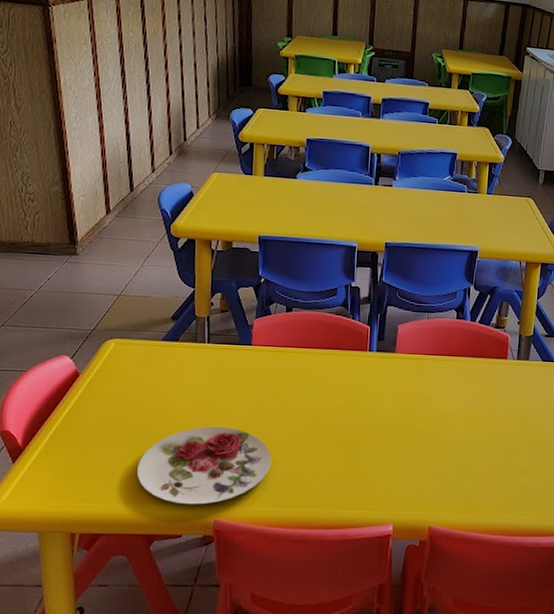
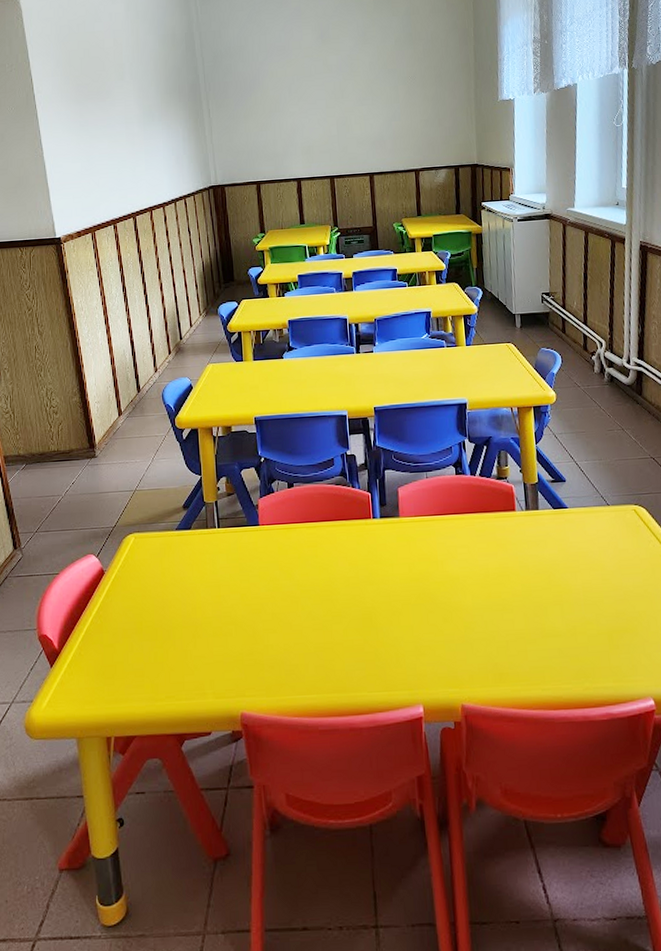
plate: present [136,426,272,505] -> none [163,612,291,699]

